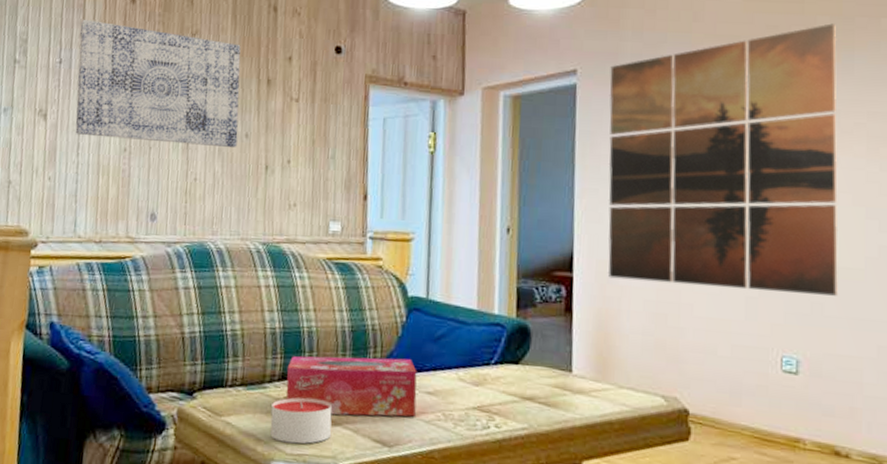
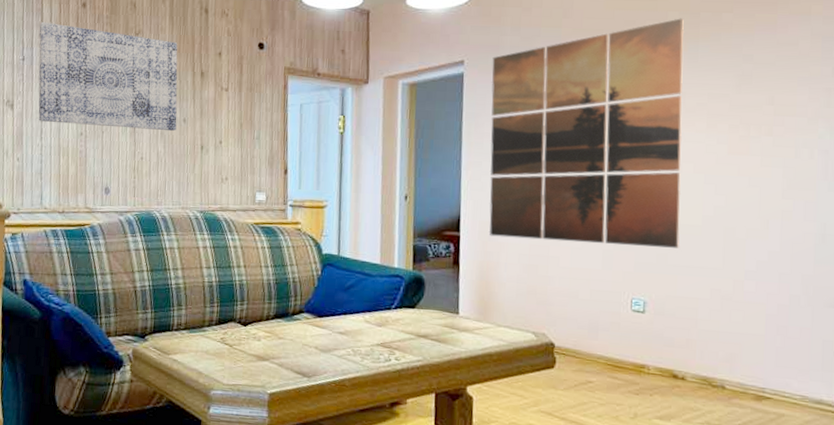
candle: present [270,397,332,444] -> none [210,338,261,376]
tissue box: present [286,355,417,417] -> none [222,304,331,353]

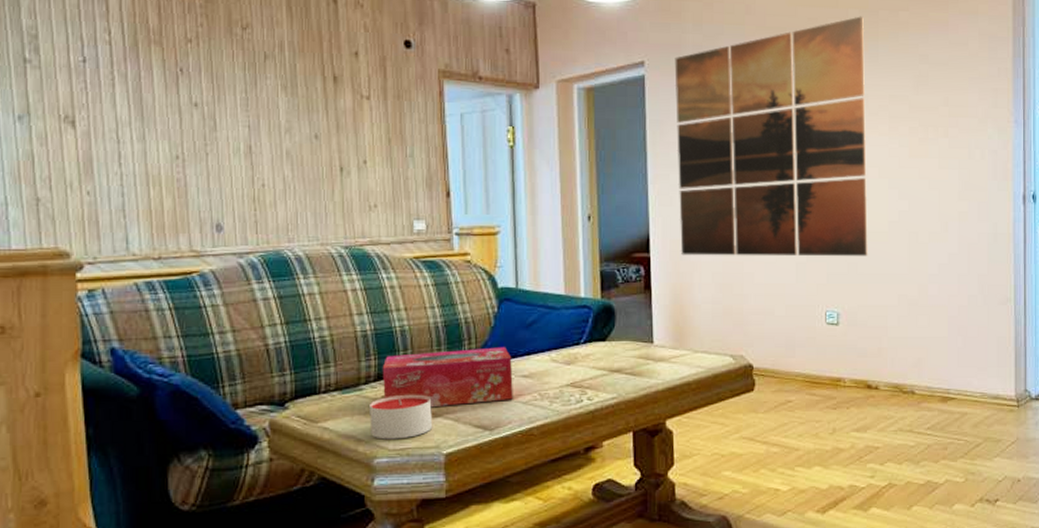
wall art: present [38,21,178,132] -> none [104,11,306,151]
candle: none [210,338,261,376] -> present [370,394,432,440]
tissue box: none [222,304,331,353] -> present [382,347,513,408]

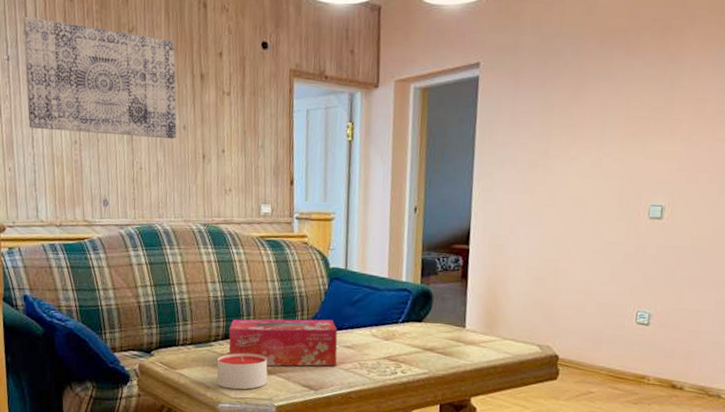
wall art: none [104,11,306,151] -> present [23,16,177,140]
wall art: present [674,16,868,257] -> none [498,16,713,261]

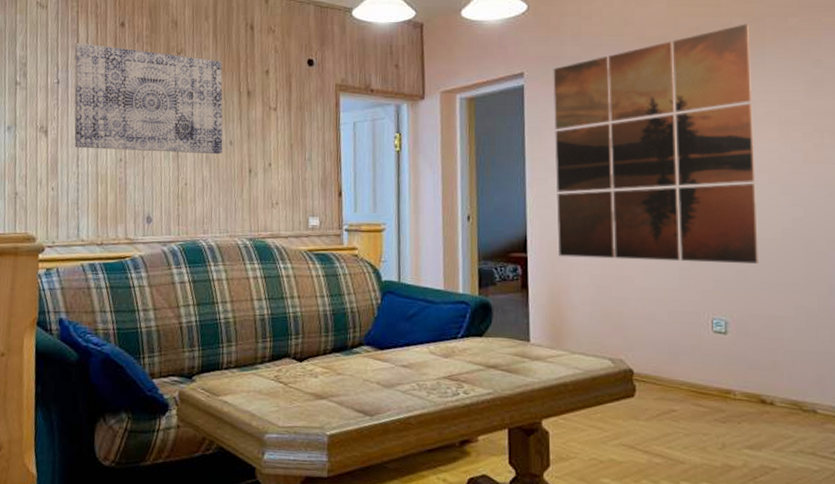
candle: present [217,352,268,390] -> none [263,375,318,418]
tissue box: present [228,319,338,367] -> none [276,336,393,390]
wall art: none [498,16,713,261] -> present [553,24,758,264]

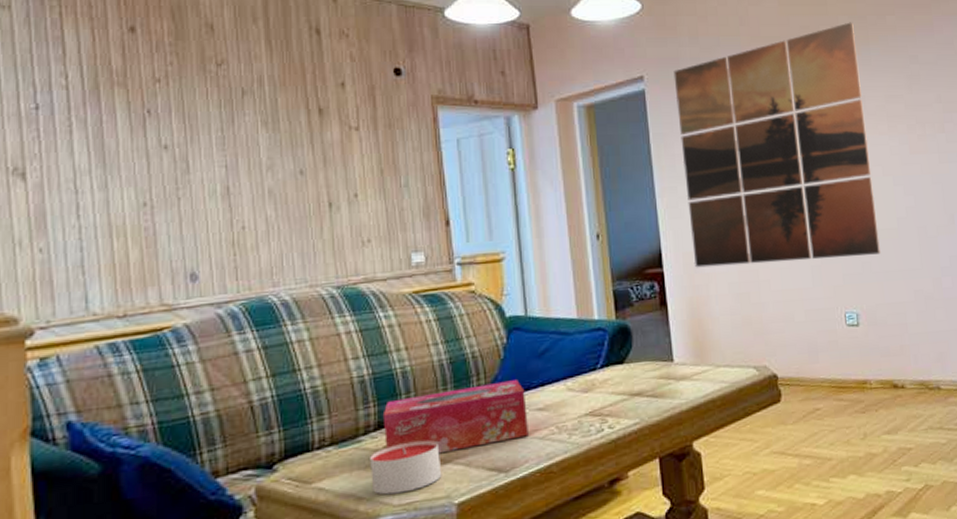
wall art: present [74,42,223,155] -> none [60,54,291,193]
candle: none [263,375,318,418] -> present [370,440,441,495]
tissue box: none [276,336,393,390] -> present [382,380,528,454]

